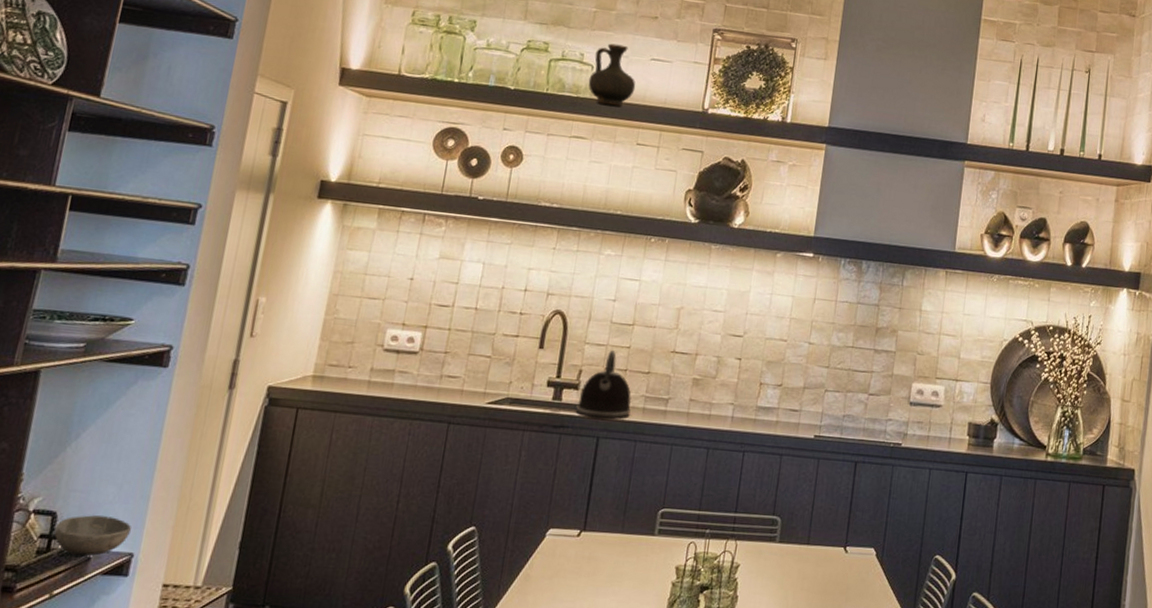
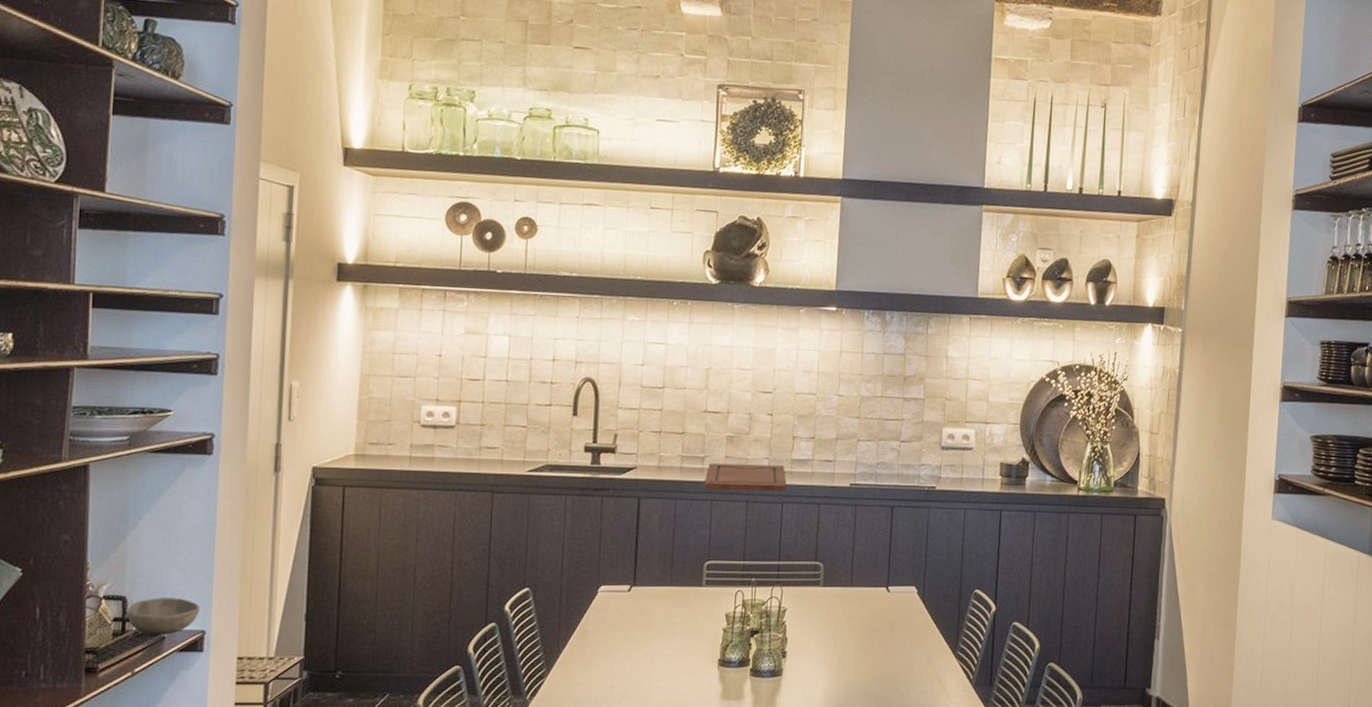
kettle: present [576,350,632,421] -> none [615,413,669,481]
ceramic jug: present [588,43,636,108] -> none [595,106,644,173]
cutting board: none [666,405,750,440] -> present [704,463,787,491]

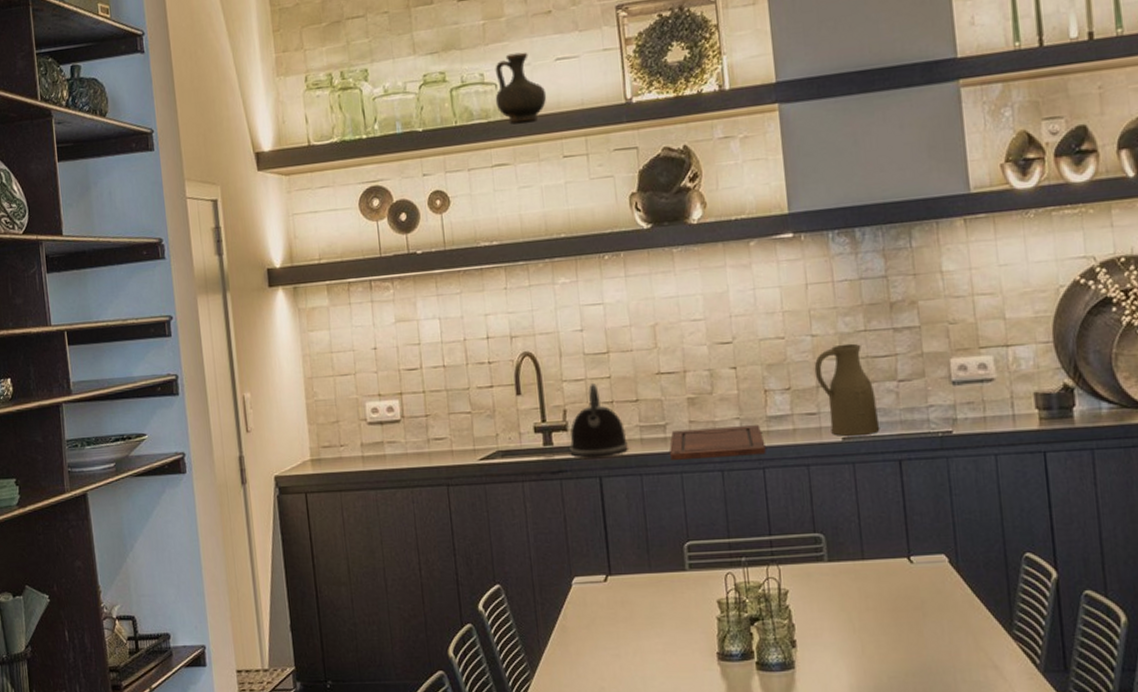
bowl: present [126,598,199,636] -> none [137,615,197,653]
ceramic jug: none [595,106,644,173] -> present [495,52,547,125]
kettle: none [615,413,669,481] -> present [569,384,628,459]
ceramic pitcher: none [836,405,882,484] -> present [814,343,880,437]

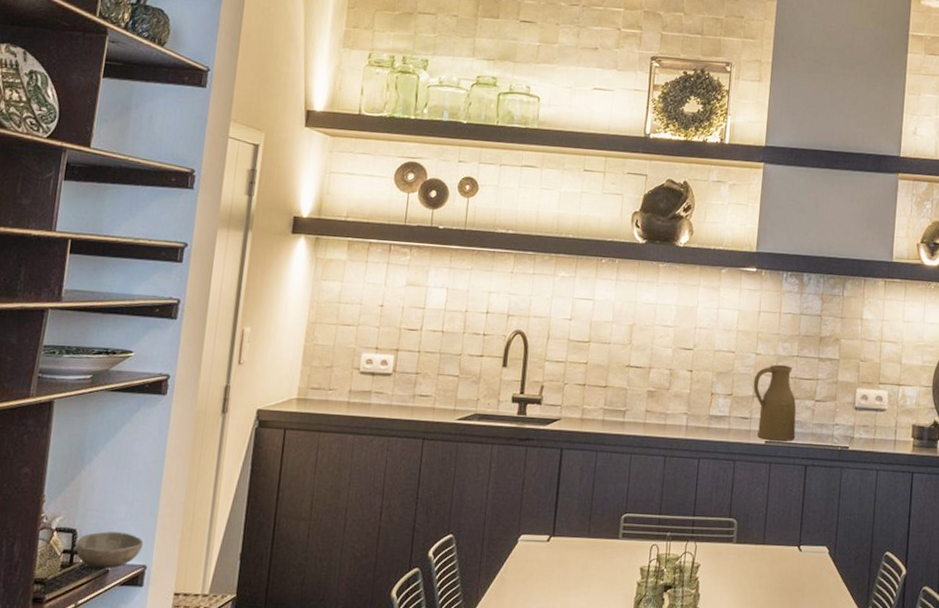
bowl: none [137,615,197,653] -> present [75,531,143,569]
ceramic jug: present [495,52,547,125] -> none [535,75,581,137]
kettle: present [569,384,628,459] -> none [540,366,592,433]
cutting board: present [670,425,766,461] -> none [624,416,704,447]

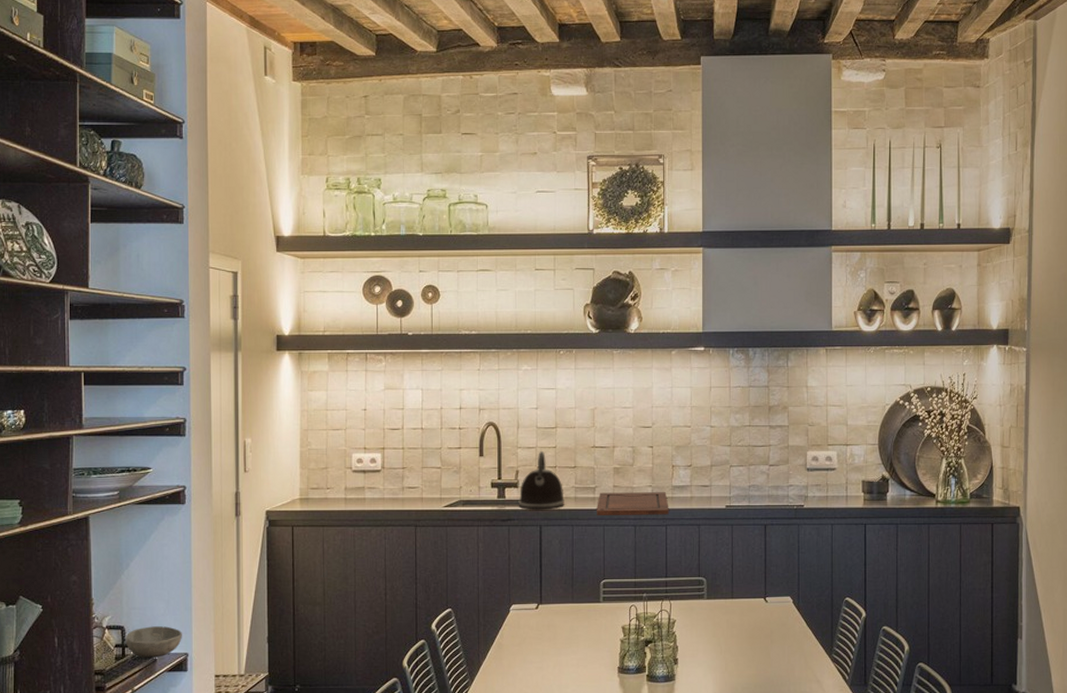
kettle: none [540,366,592,433] -> present [518,451,564,511]
cutting board: none [624,416,704,447] -> present [597,492,669,516]
ceramic pitcher: present [753,364,797,442] -> none [710,434,754,505]

